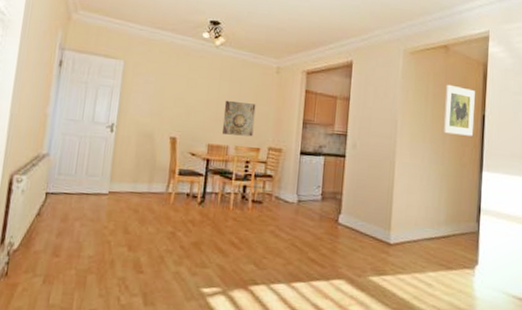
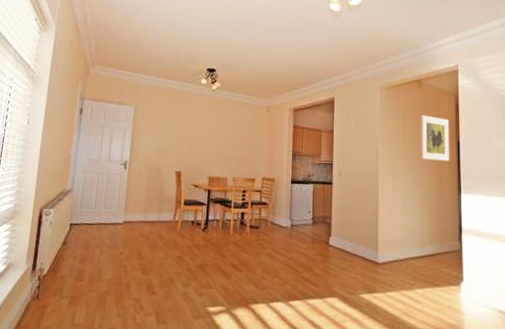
wall art: present [221,100,256,137] -> none [220,137,250,169]

